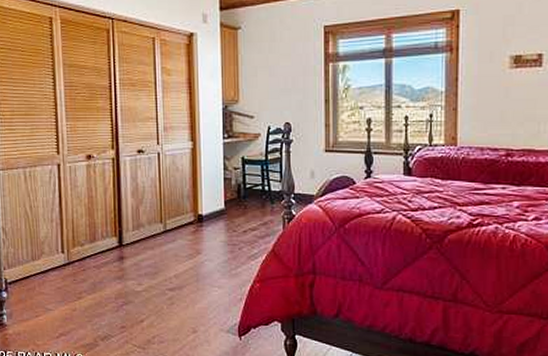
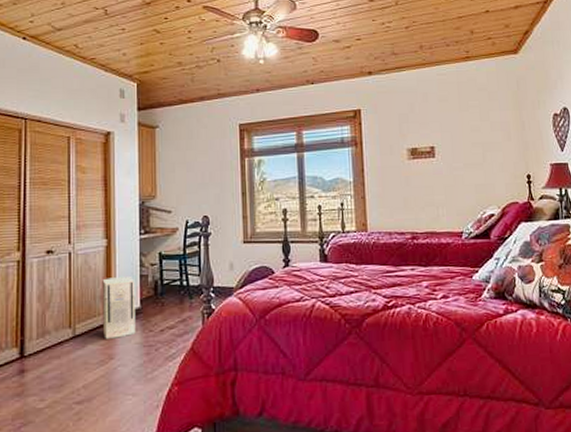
air purifier: none [189,179,221,236] -> present [102,277,136,339]

